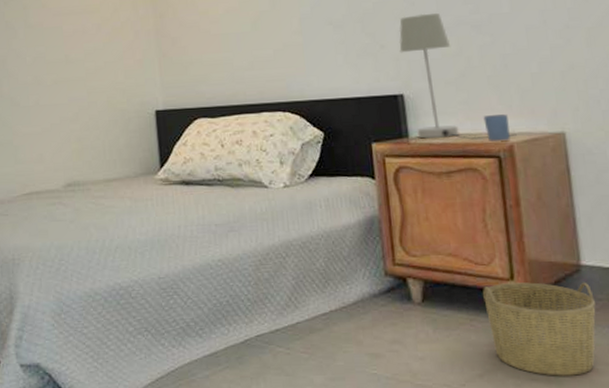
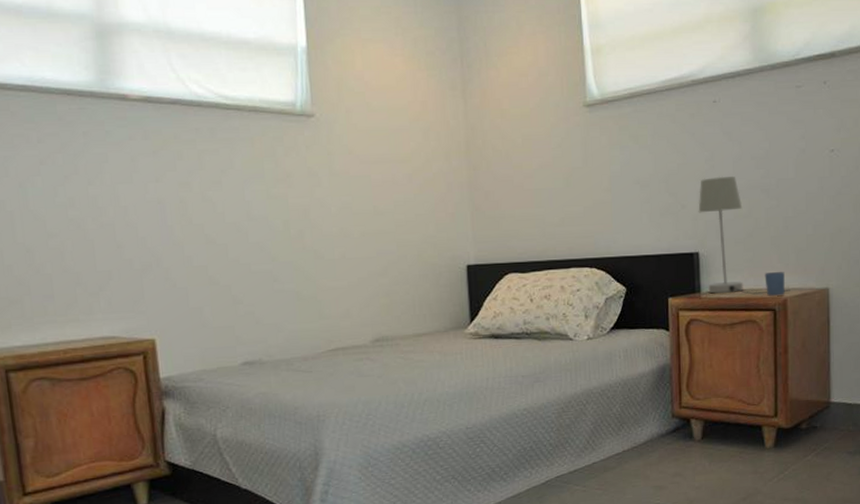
basket: present [482,282,596,376] -> none [751,417,838,495]

